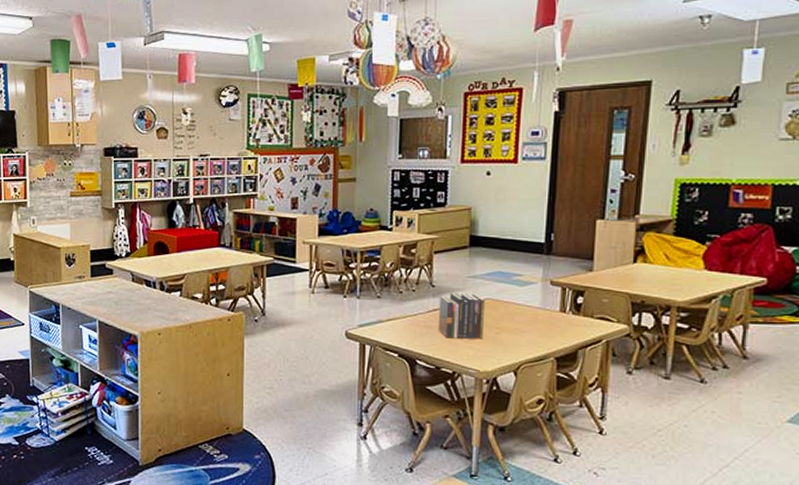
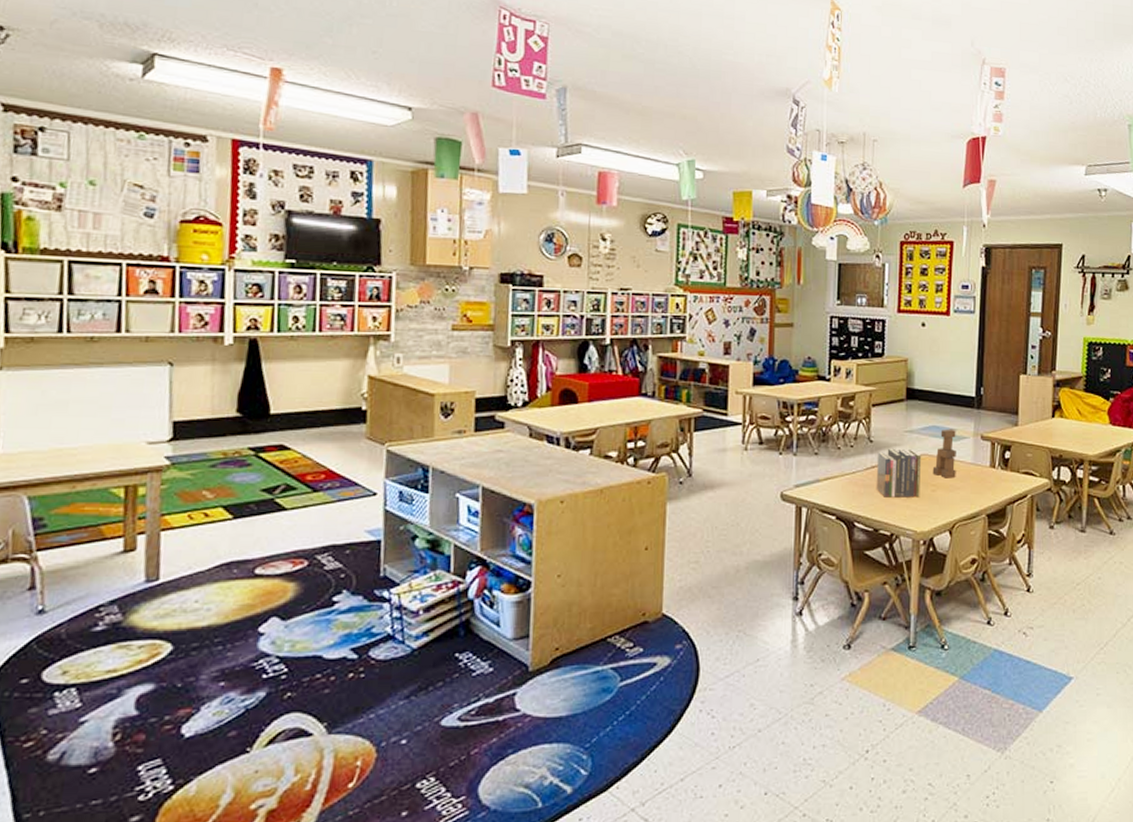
toy blocks: none [497,274,523,322] -> present [932,429,956,479]

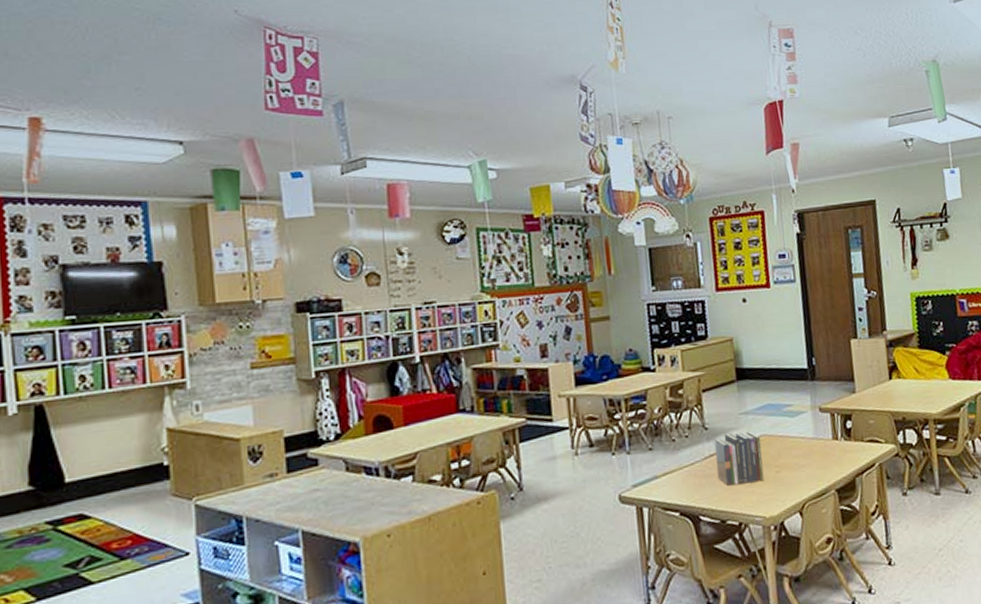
toy blocks: present [932,429,956,479] -> none [773,405,799,458]

